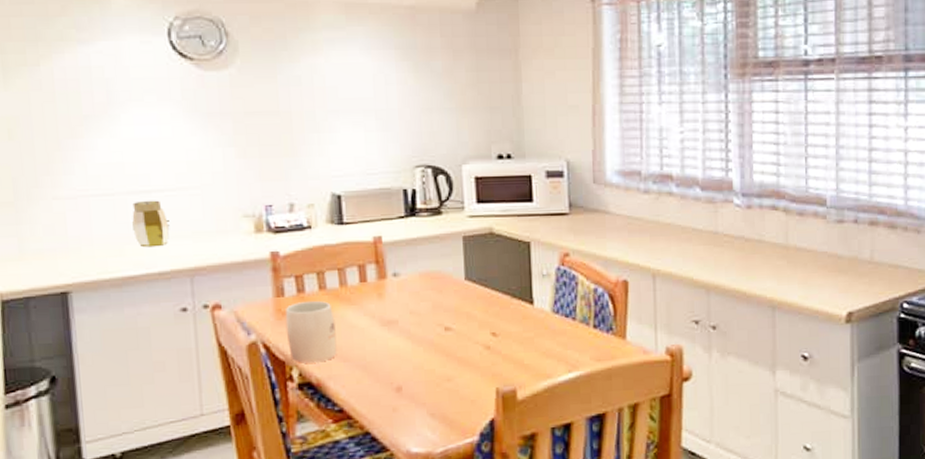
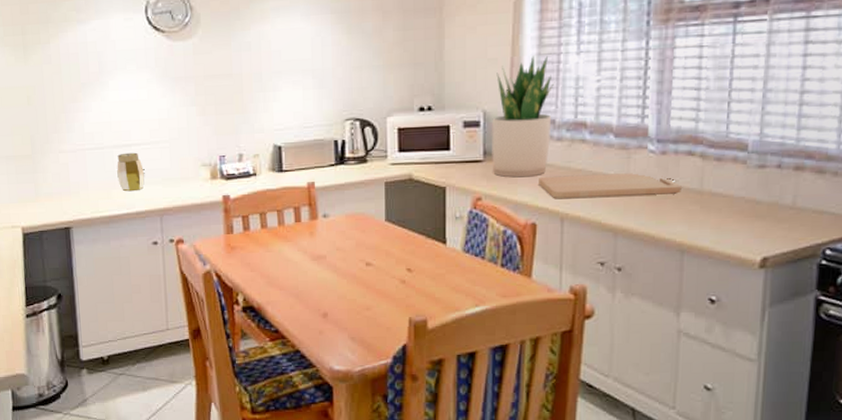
mug: present [285,300,337,363] -> none [233,237,275,290]
planter: none [576,104,639,232] -> present [492,56,555,178]
cutting board: none [628,227,768,254] -> present [539,173,682,198]

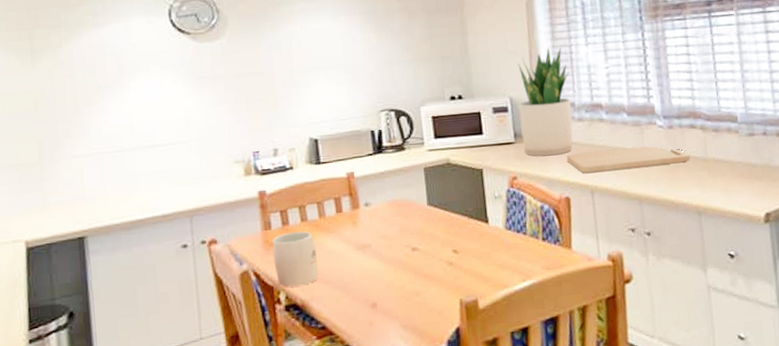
jar: present [117,152,144,192] -> none [139,153,171,195]
mug: none [233,237,275,290] -> present [272,231,319,287]

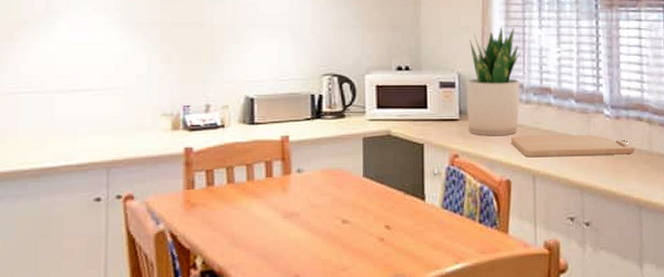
mug: present [272,231,319,287] -> none [193,193,240,252]

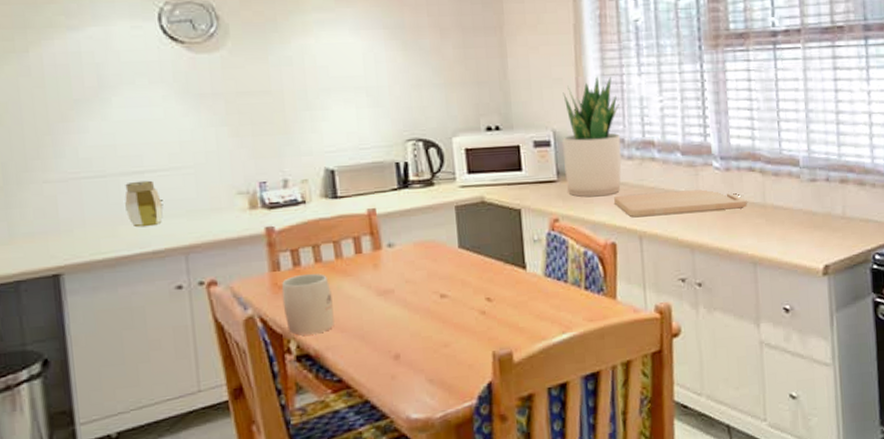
jar: none [57,98,91,141] -> present [125,180,163,228]
mug: none [193,193,240,252] -> present [281,273,335,336]

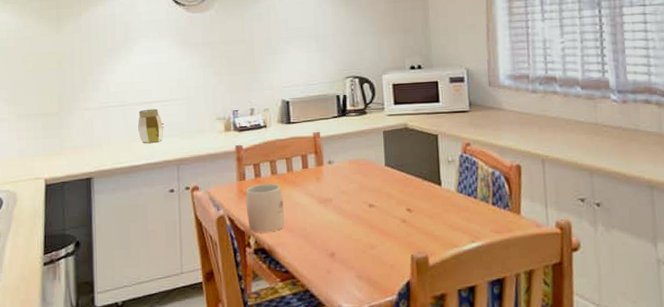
planter: present [562,76,622,197] -> none [474,22,526,125]
cutting board: present [614,189,747,217] -> none [519,119,644,143]

